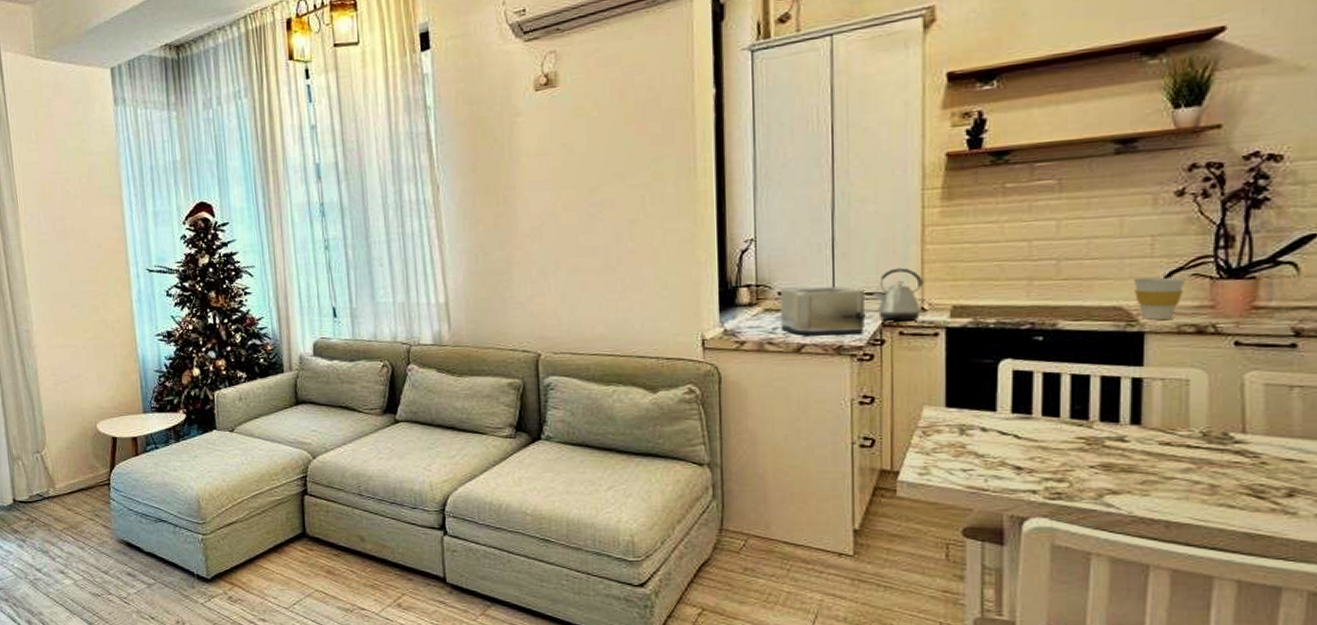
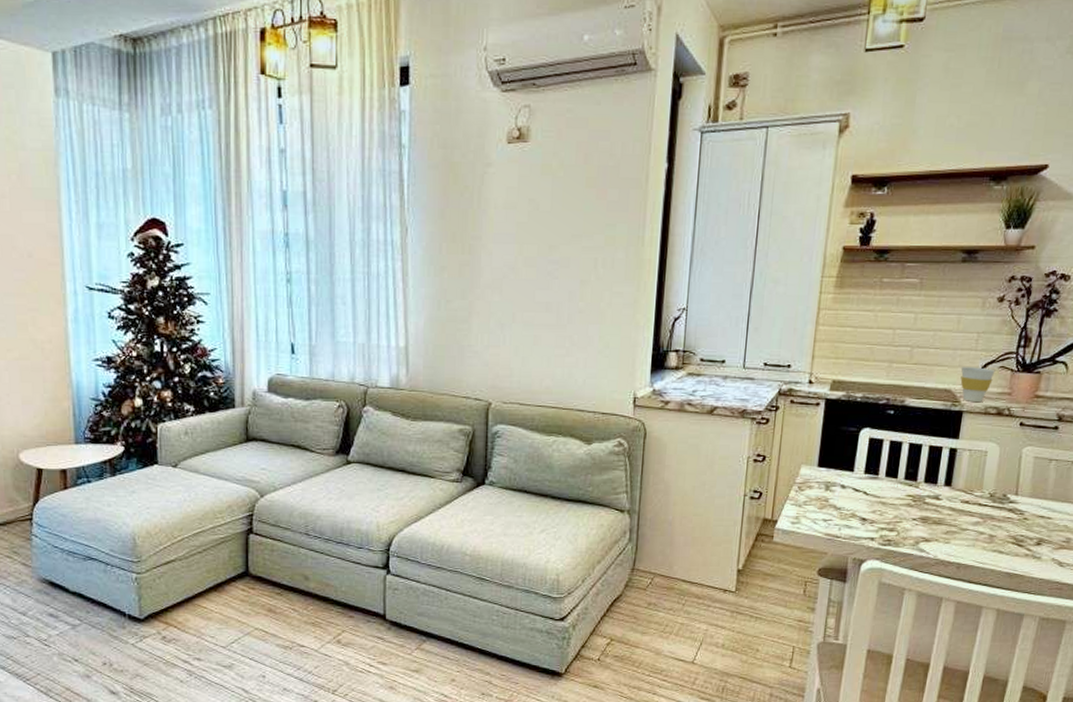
toaster: present [779,286,866,336] -> none [699,355,769,400]
kettle: present [873,268,925,322] -> none [774,344,813,391]

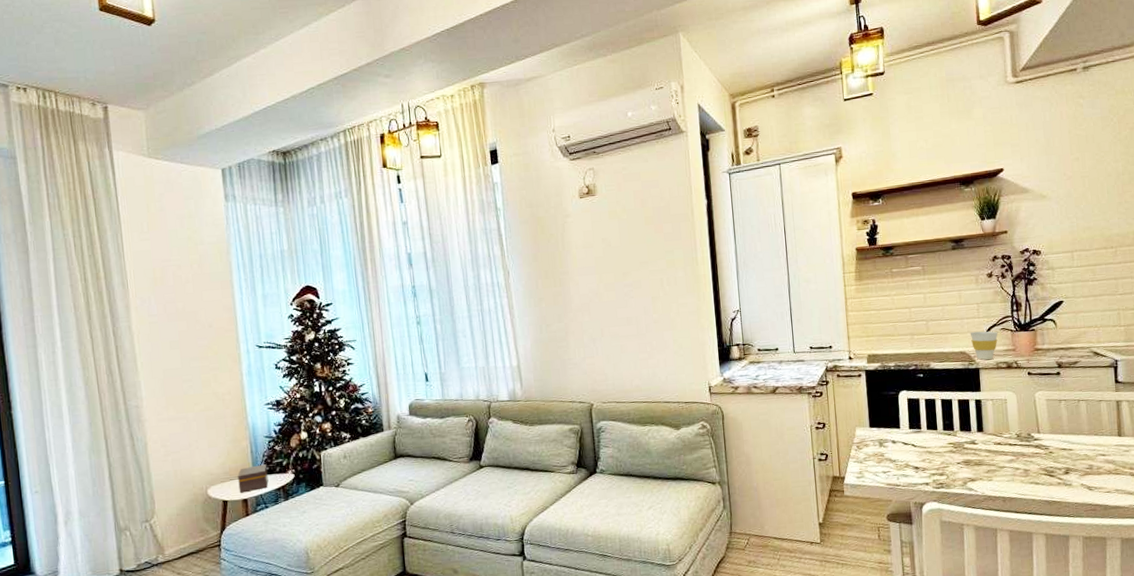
gift box: none [56,431,93,462] -> present [238,464,269,493]

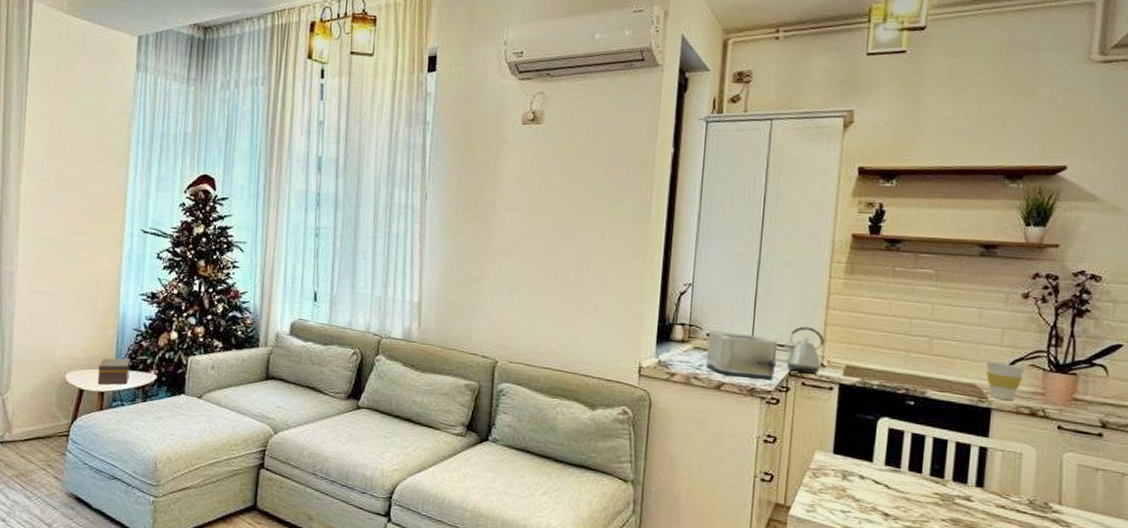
toaster: none [759,343,816,381] -> present [705,331,778,380]
kettle: none [818,329,852,368] -> present [783,326,825,374]

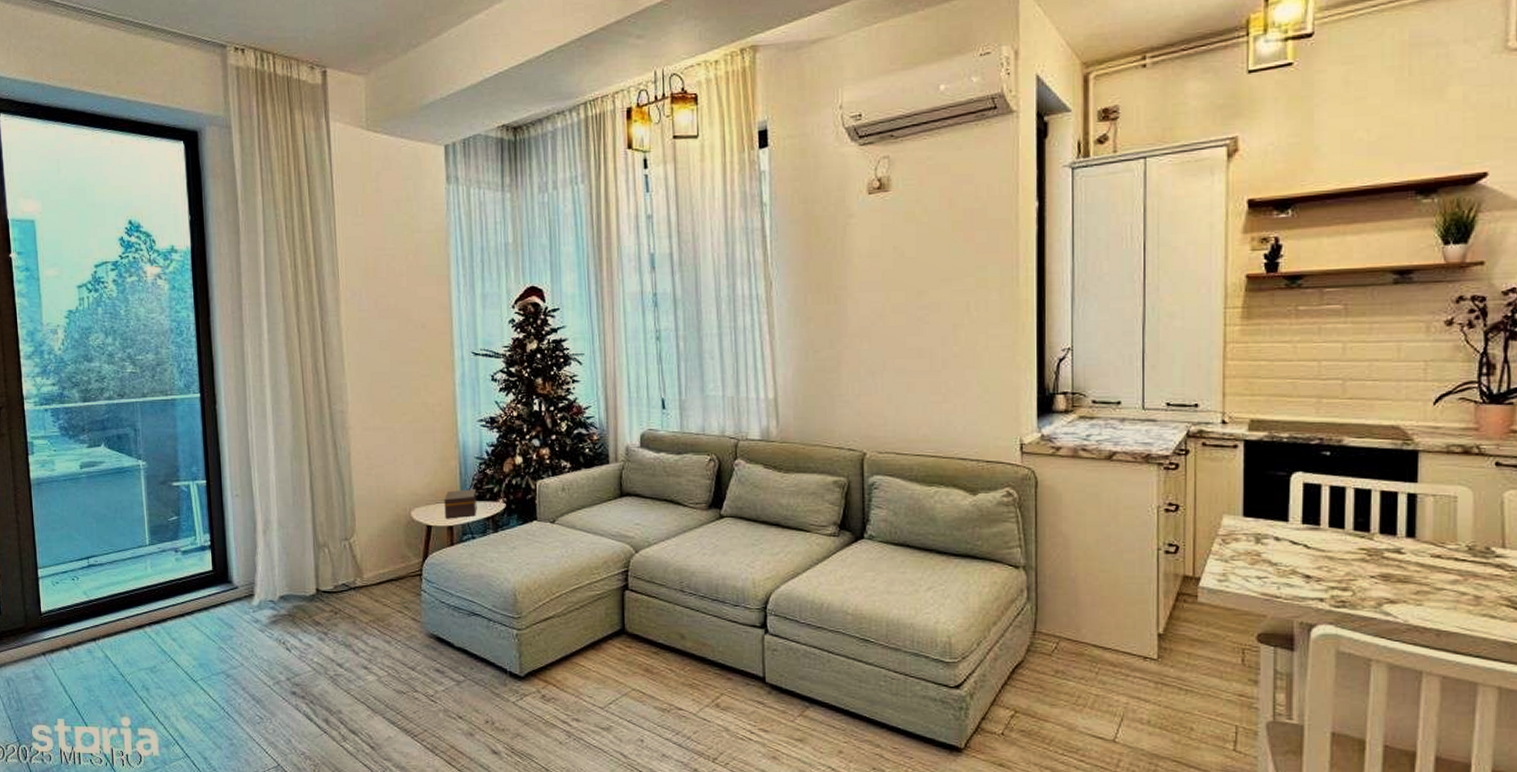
toaster: present [705,331,778,380] -> none [1093,396,1172,444]
kettle: present [783,326,825,374] -> none [1179,381,1226,433]
cup: present [986,362,1025,401] -> none [1409,400,1454,441]

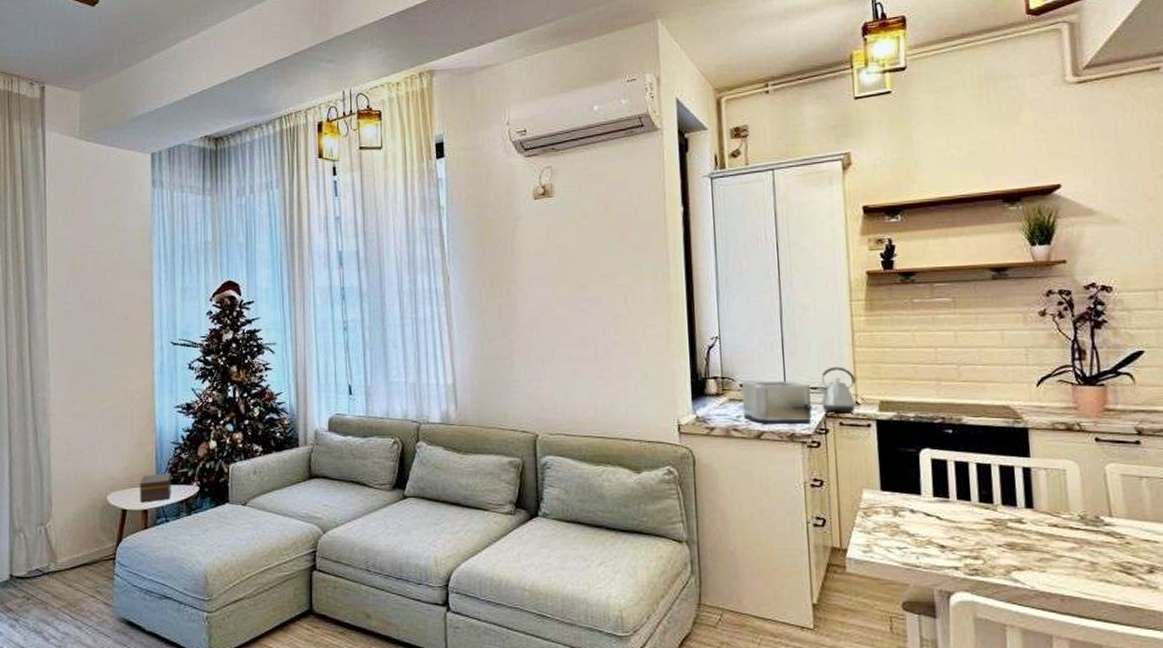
toaster: none [1093,396,1172,444] -> present [741,381,812,424]
kettle: none [1179,381,1226,433] -> present [816,366,859,413]

